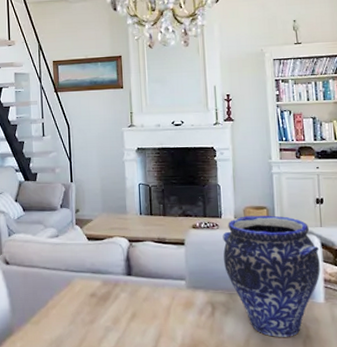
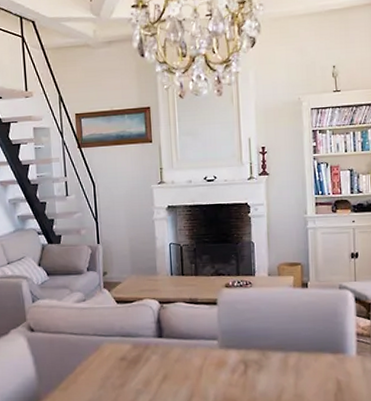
vase: present [222,215,320,337] -> none [256,271,353,392]

